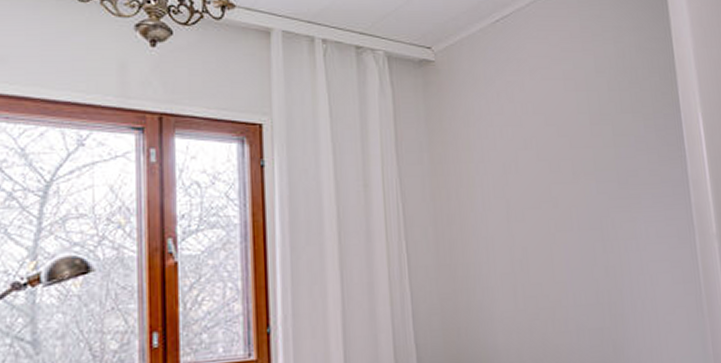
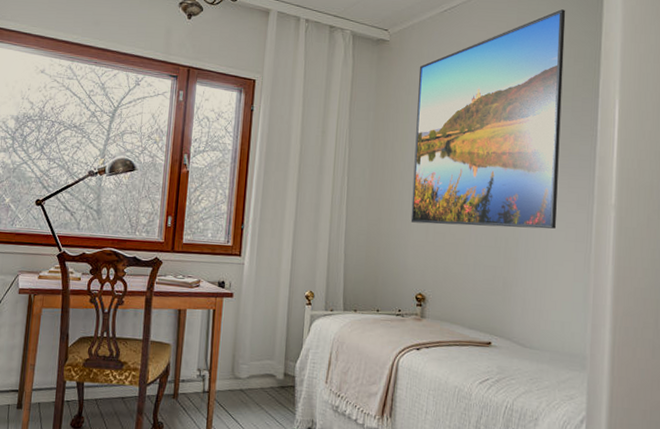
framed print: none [476,14,661,289] -> present [410,9,566,229]

